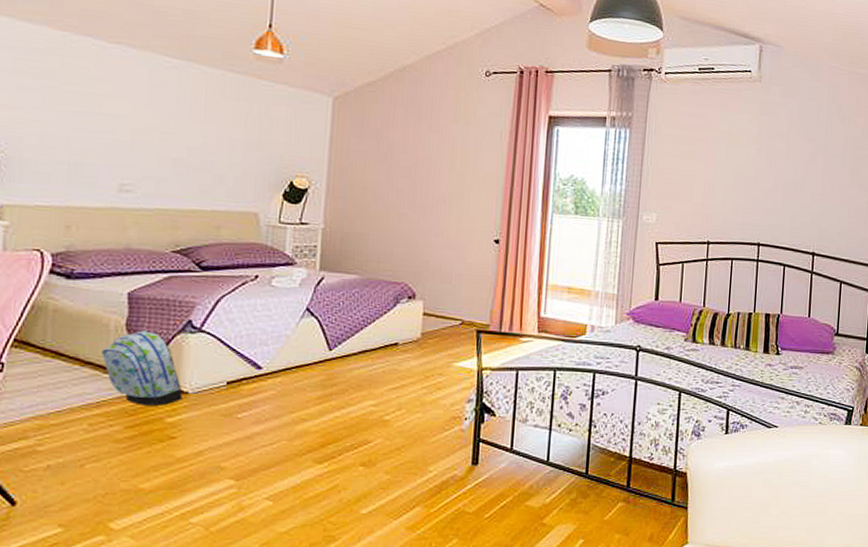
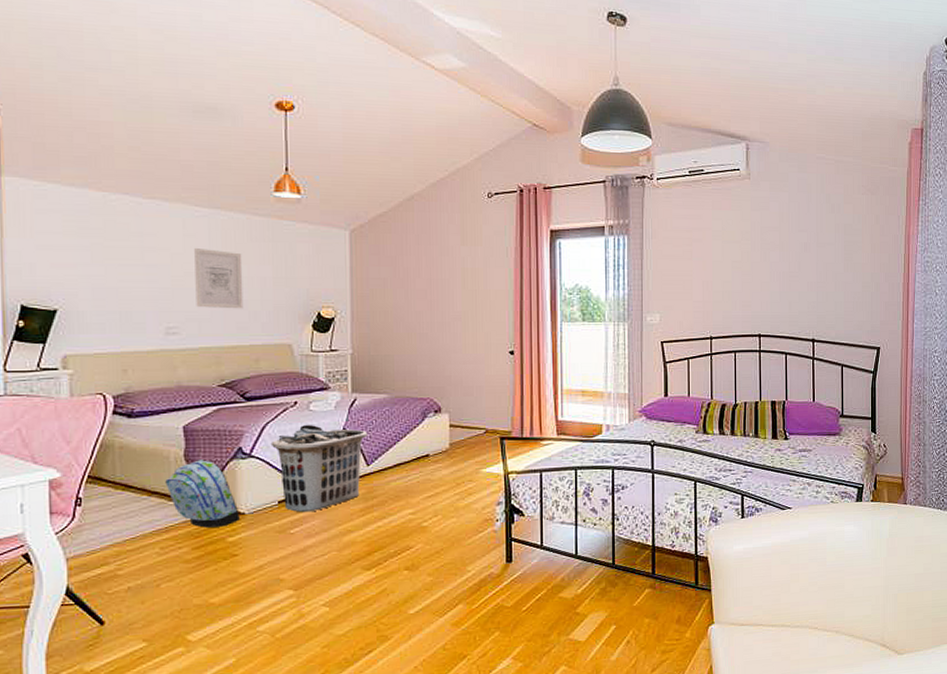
wall art: none [155,100,213,171] -> present [194,247,244,309]
clothes hamper: none [224,300,333,397] -> present [270,424,368,513]

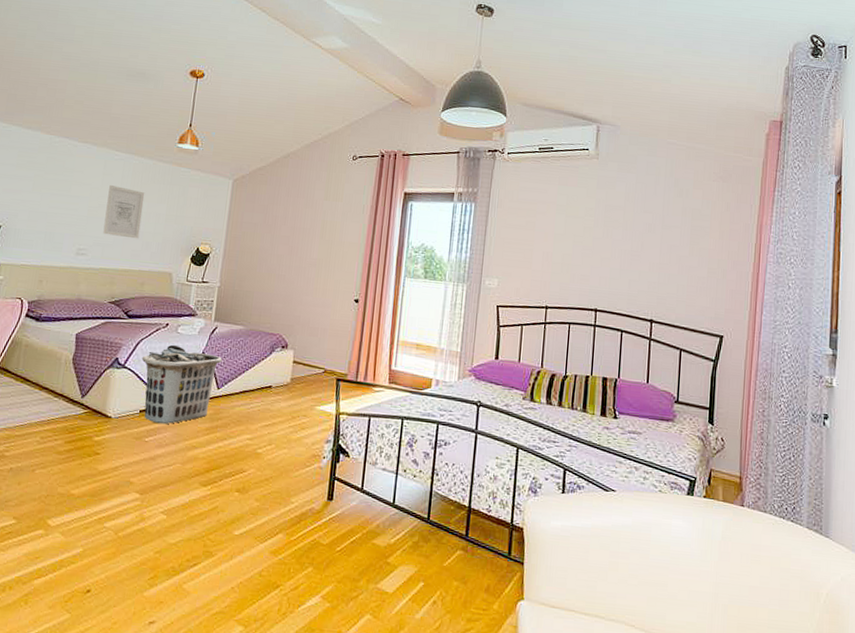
backpack: present [165,460,240,528] -> none [54,364,107,427]

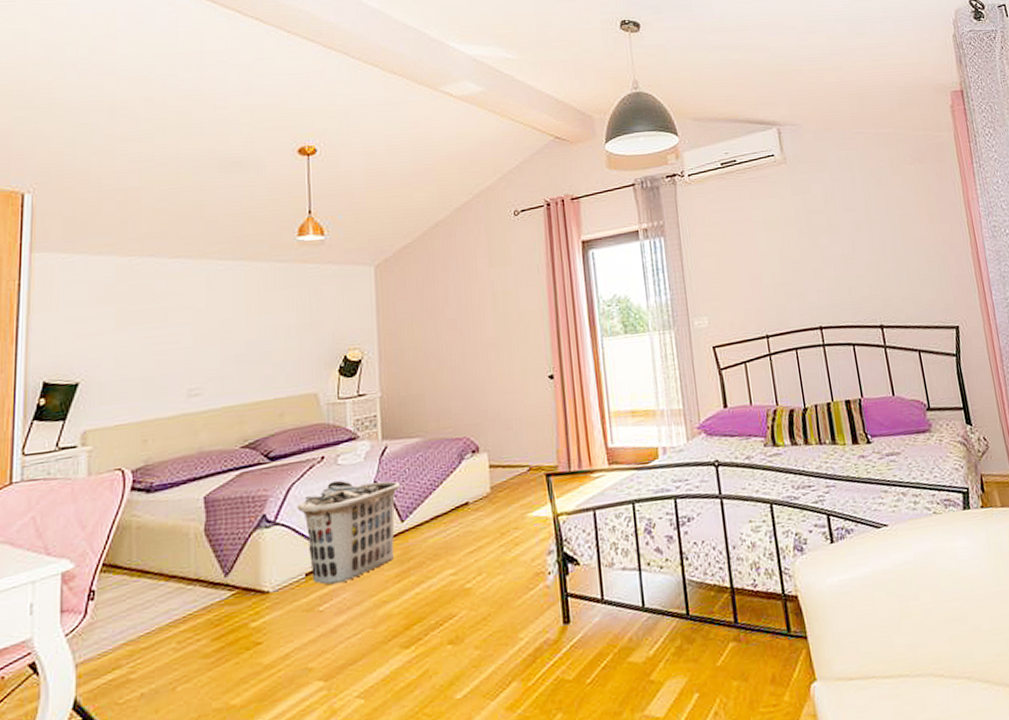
wall art: present [103,184,145,239] -> none [218,301,268,365]

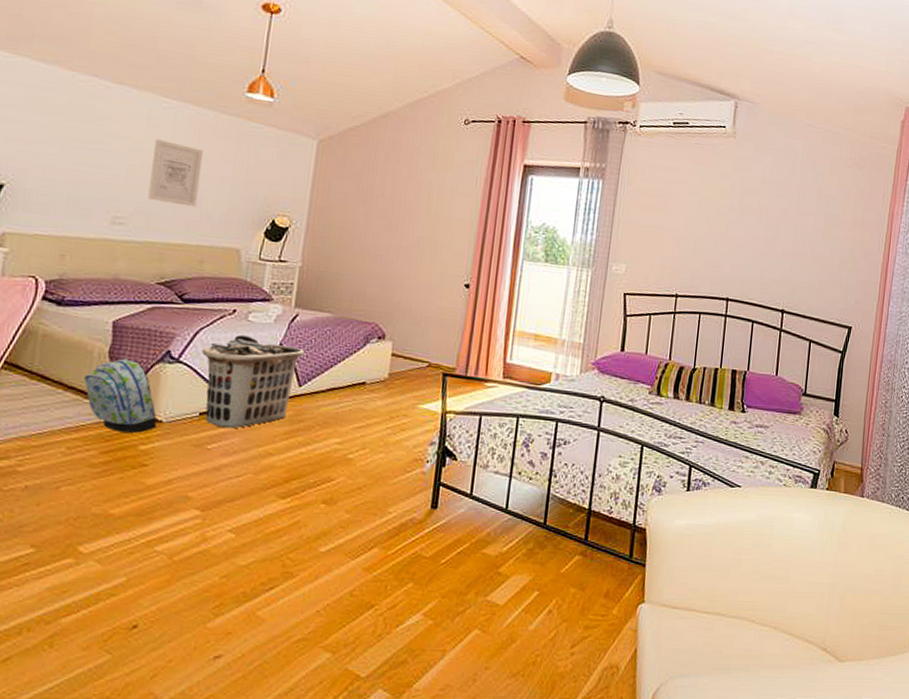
backpack: none [184,533,264,614] -> present [84,358,157,433]
wall art: none [218,301,268,365] -> present [148,138,204,207]

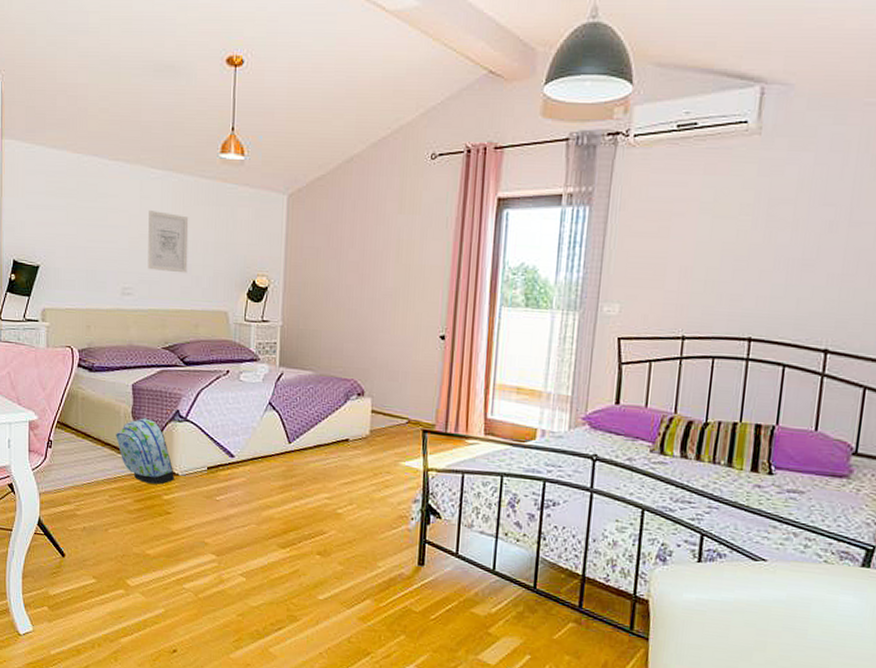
clothes hamper: present [201,334,305,429] -> none [204,394,292,482]

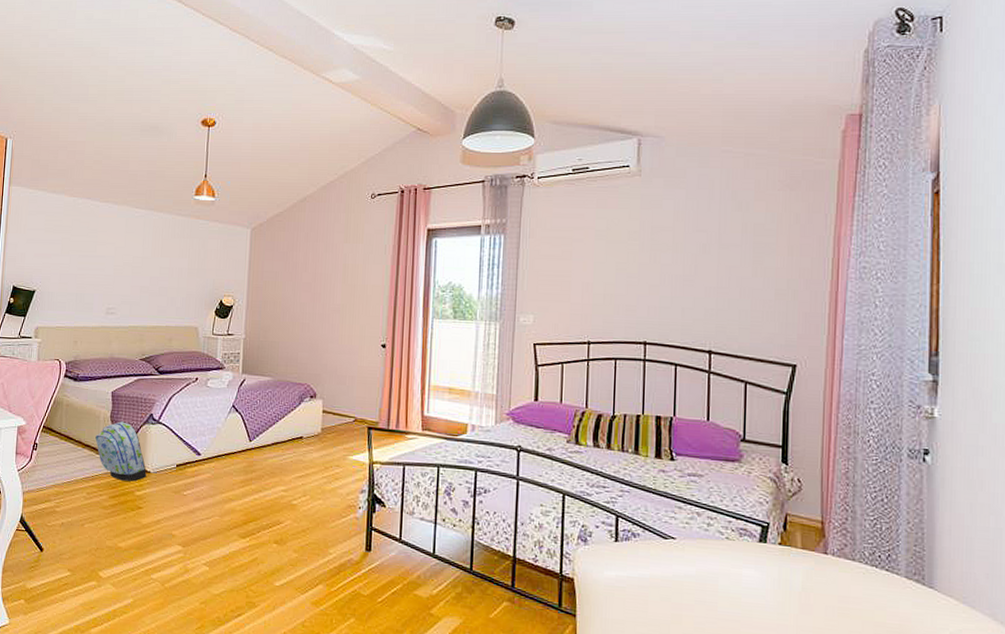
wall art: present [148,209,189,274] -> none [129,242,167,295]

